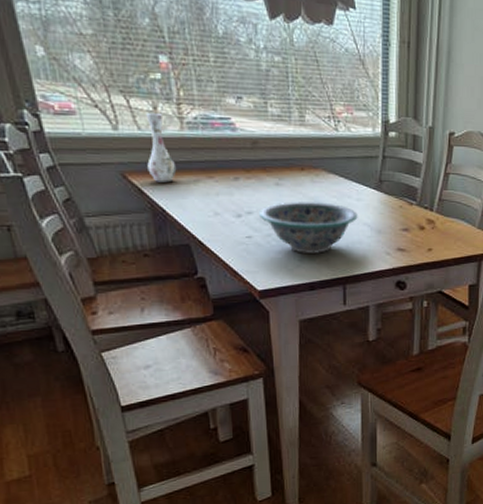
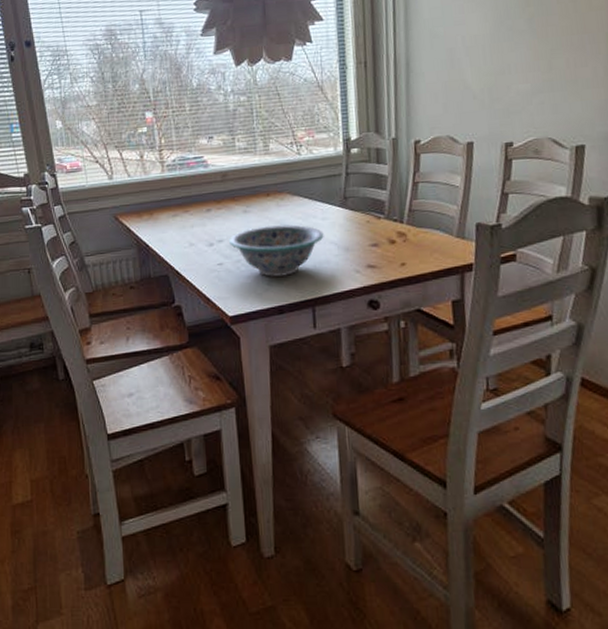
vase: present [145,112,177,183] -> none [134,160,158,221]

